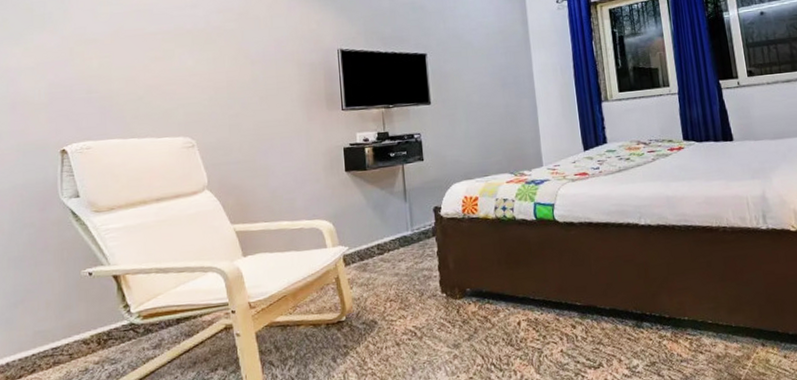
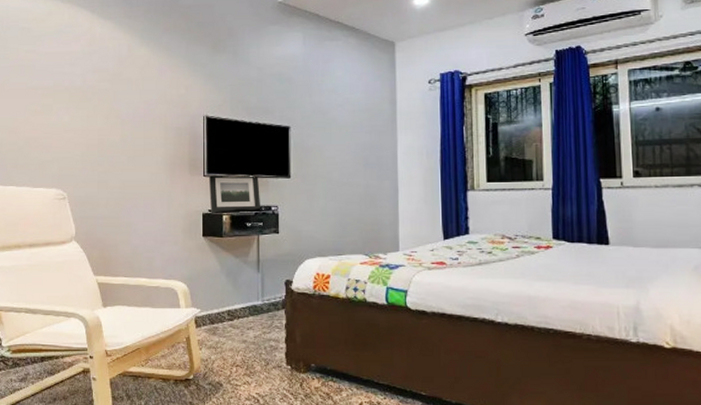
picture frame: none [347,103,404,147] -> present [208,174,261,213]

